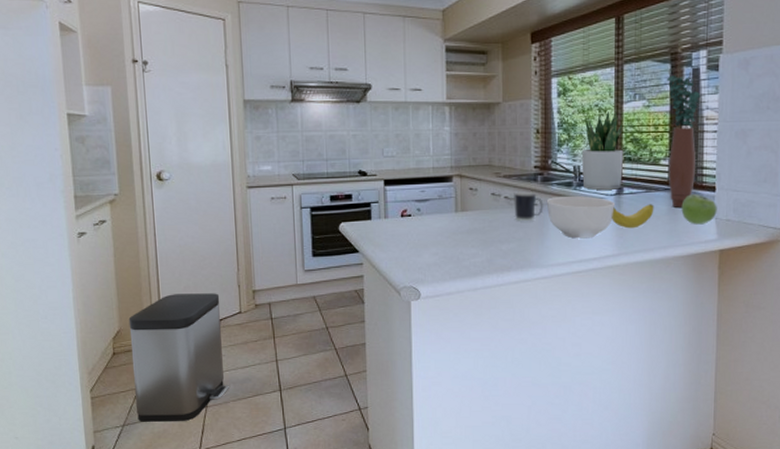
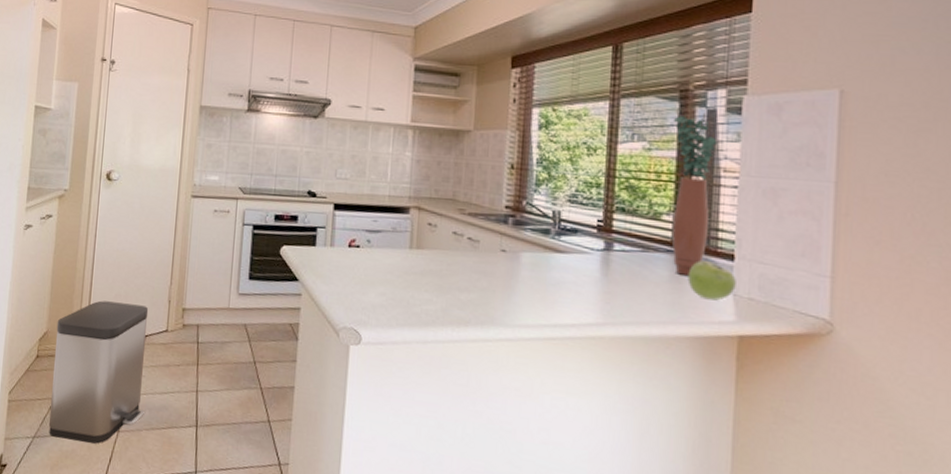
mug: present [514,191,543,222] -> none [477,233,514,269]
bowl: present [546,195,614,239] -> none [517,244,601,300]
planter: present [582,111,623,191] -> none [562,151,617,245]
banana: present [612,204,654,229] -> none [597,265,652,295]

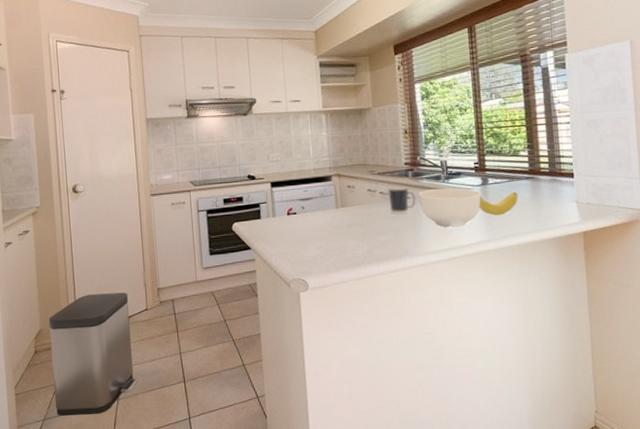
mug: none [477,233,514,269] -> present [388,186,416,215]
bowl: none [517,244,601,300] -> present [418,188,481,228]
banana: none [597,265,652,295] -> present [479,192,518,216]
vase: present [672,109,717,276] -> none [519,70,554,194]
fruit: present [687,261,736,301] -> none [543,181,577,209]

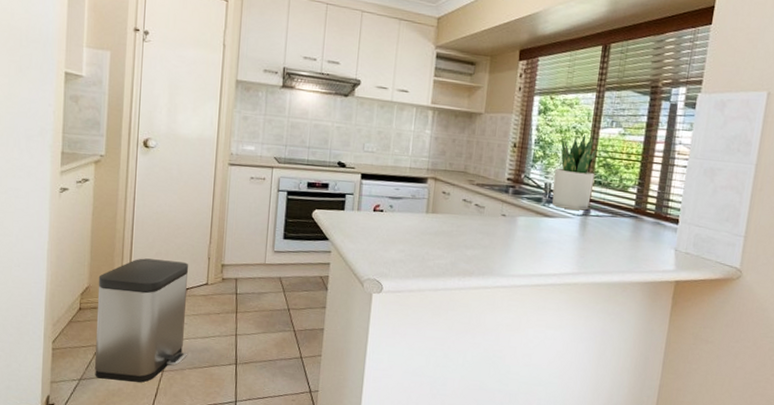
mug: present [388,186,416,215] -> none [482,201,512,231]
bowl: present [418,188,481,228] -> none [514,210,580,255]
planter: none [448,110,486,182] -> present [551,134,598,211]
banana: present [479,192,518,216] -> none [575,227,618,250]

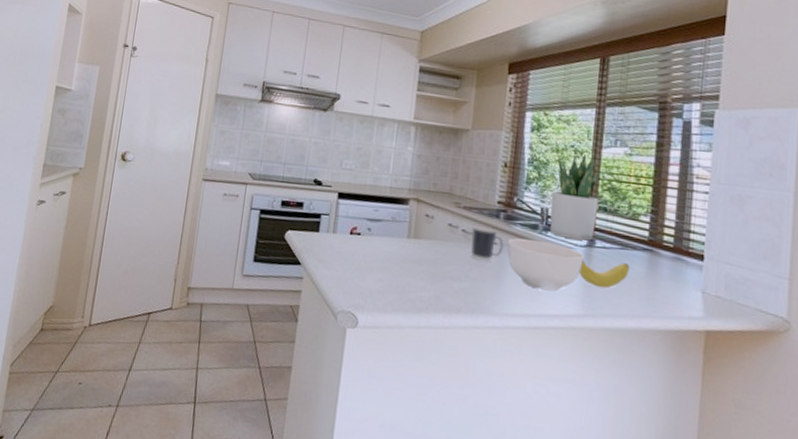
pedal bin: present [94,258,189,383] -> none [48,277,155,418]
mug: none [482,201,512,231] -> present [470,226,504,261]
bowl: none [514,210,580,255] -> present [507,238,584,292]
banana: none [575,227,618,250] -> present [579,260,630,289]

